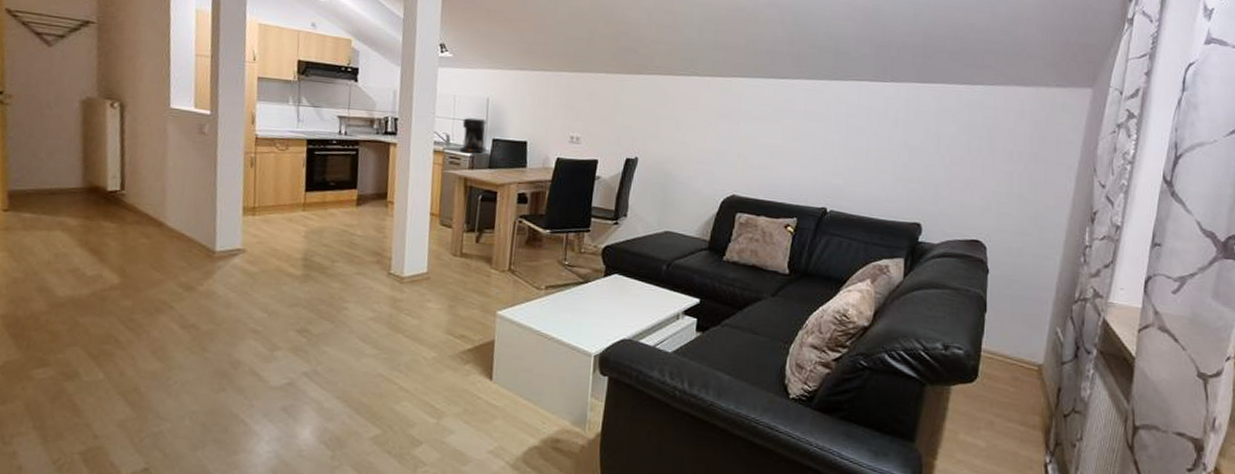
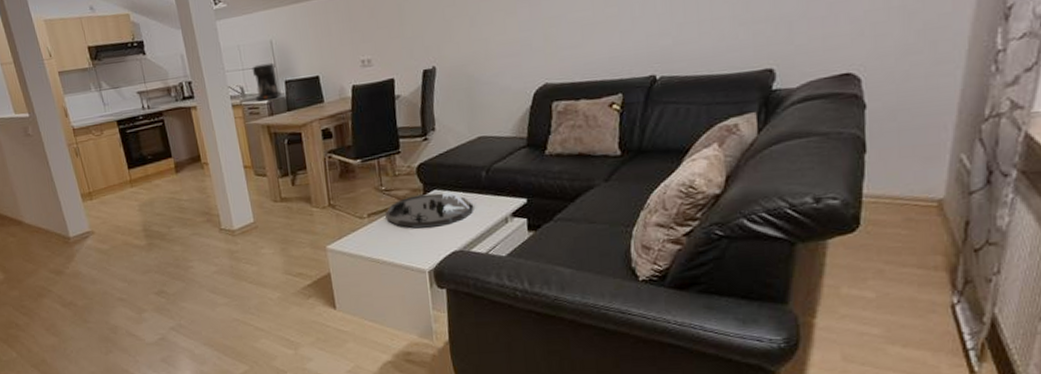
decorative tray: none [563,276,650,312] -> present [385,191,474,229]

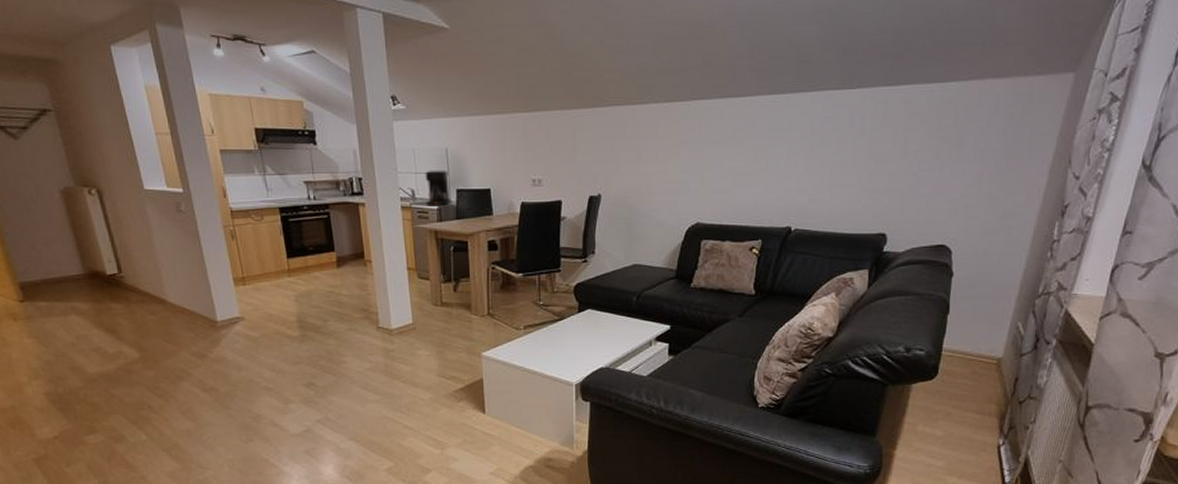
decorative tray: present [385,191,474,229] -> none [541,311,623,345]

